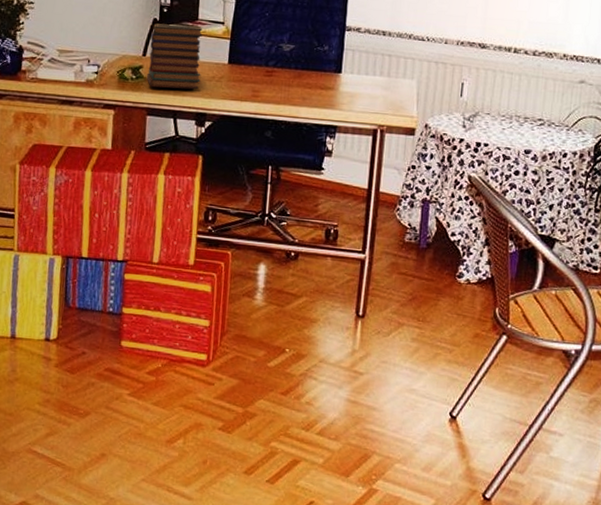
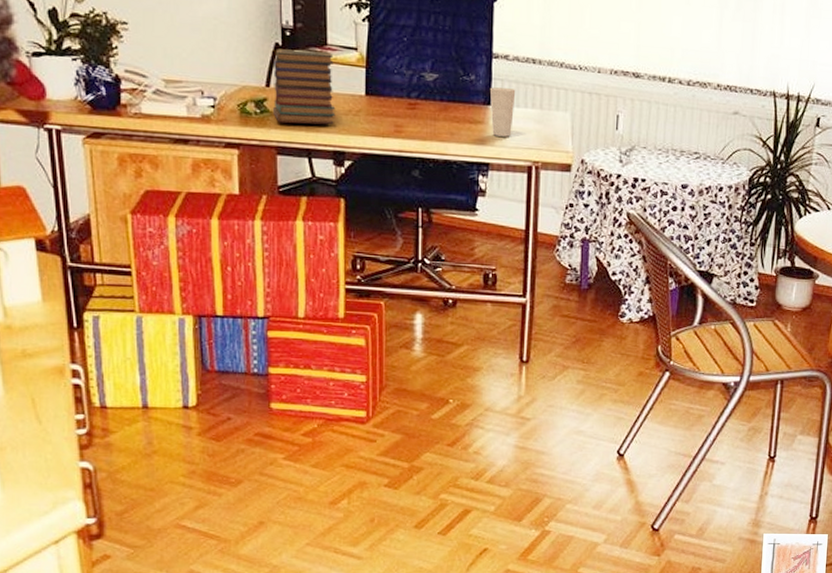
cup: none [341,57,366,102] -> present [490,87,516,137]

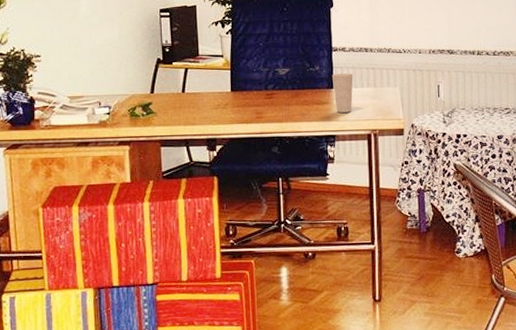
book stack: present [272,49,336,125] -> none [156,60,208,121]

